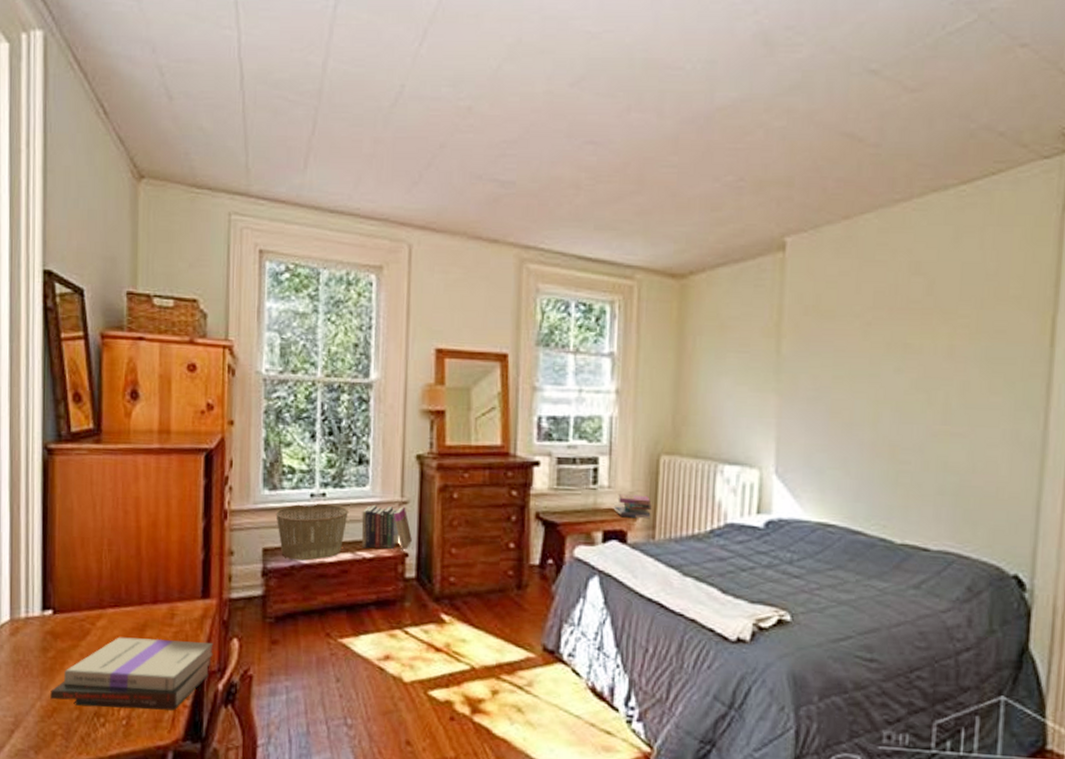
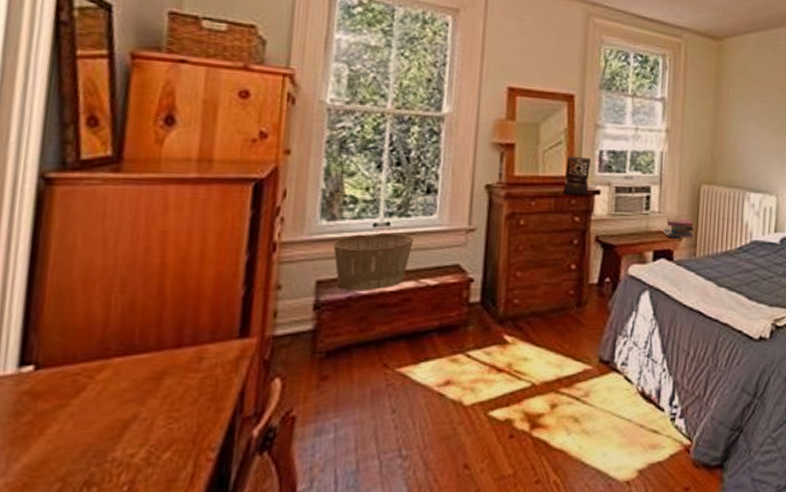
books: present [50,637,214,711] -> none [20,385,250,477]
books: present [361,504,412,550] -> none [426,232,478,276]
jewelry box: none [498,423,528,468] -> present [563,156,591,196]

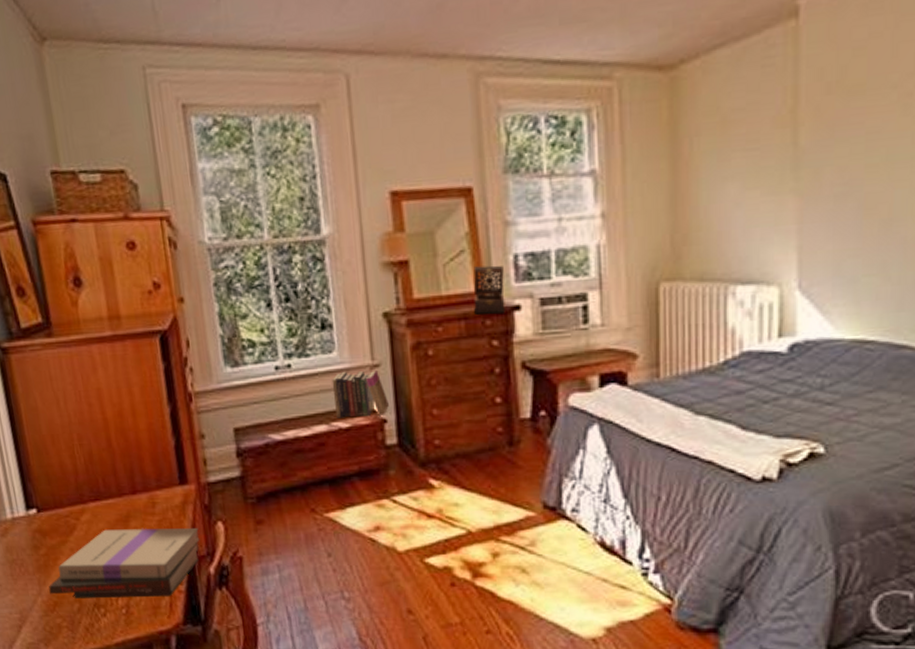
books: none [20,385,250,477] -> present [49,527,200,599]
basket: present [333,232,414,291] -> none [241,375,318,438]
books: none [426,232,478,276] -> present [332,369,389,418]
books: present [662,218,694,239] -> none [609,330,653,358]

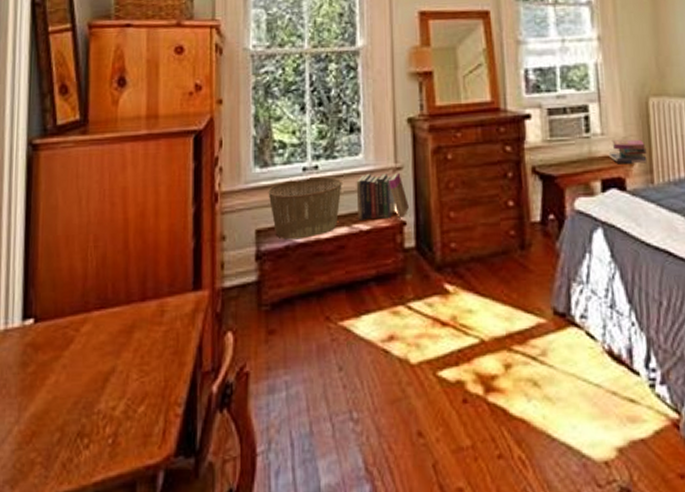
books: present [49,527,200,599] -> none [29,338,206,426]
basket: none [241,375,318,438] -> present [268,176,342,240]
jewelry box: present [473,265,506,315] -> none [489,78,518,123]
books: none [609,330,653,358] -> present [608,139,647,164]

